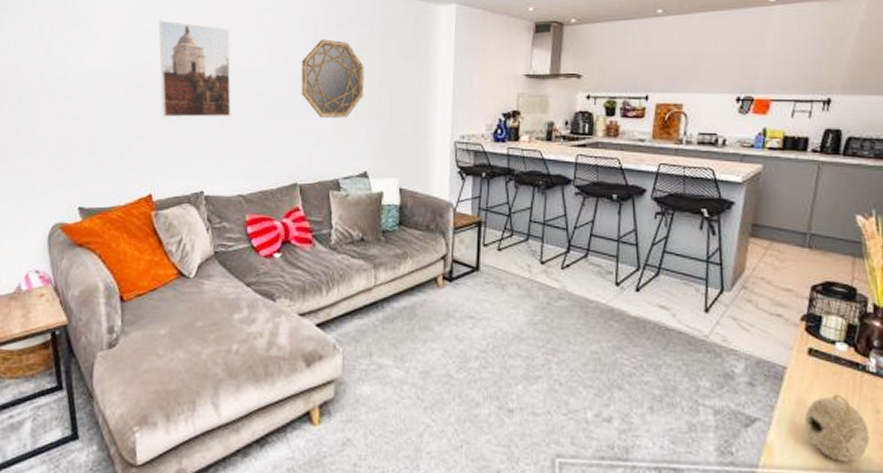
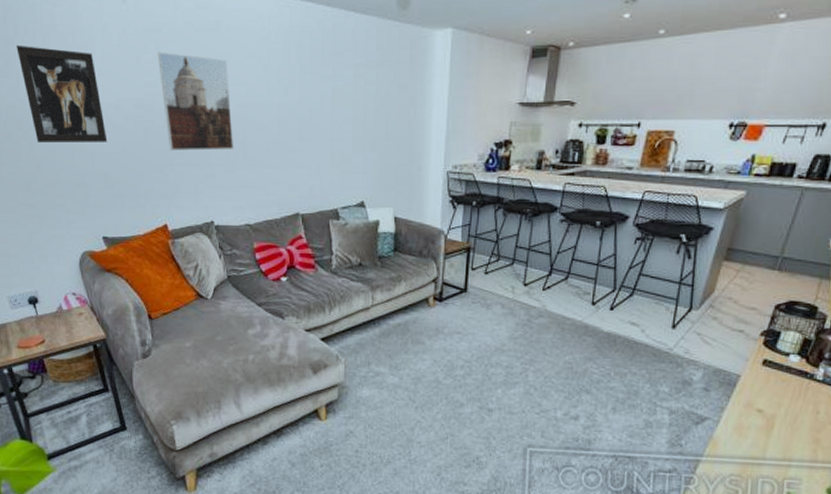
wall art: none [12,11,97,108] -> present [16,45,108,144]
home mirror: present [300,39,364,118] -> none [298,69,360,149]
decorative ball: present [804,394,870,462] -> none [749,398,807,453]

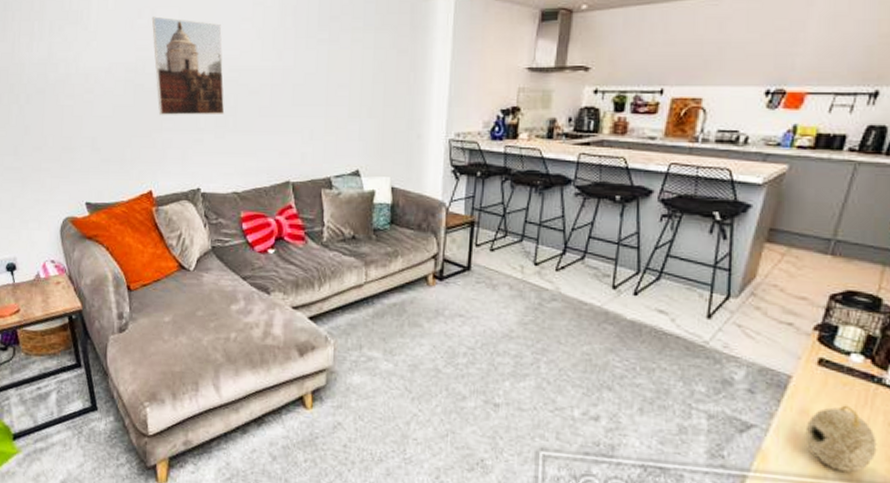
wall art: present [16,45,108,144] -> none [14,10,97,107]
decorative ball: none [749,398,807,453] -> present [805,405,877,472]

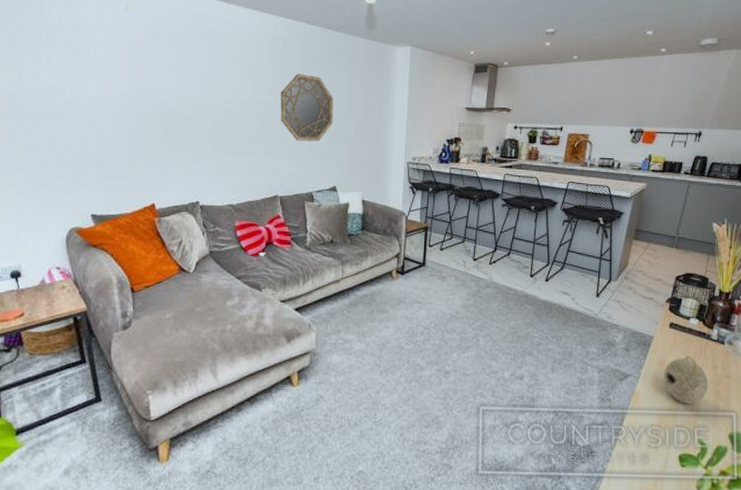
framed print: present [151,16,225,115] -> none [154,53,221,139]
home mirror: none [292,33,357,115] -> present [280,74,334,141]

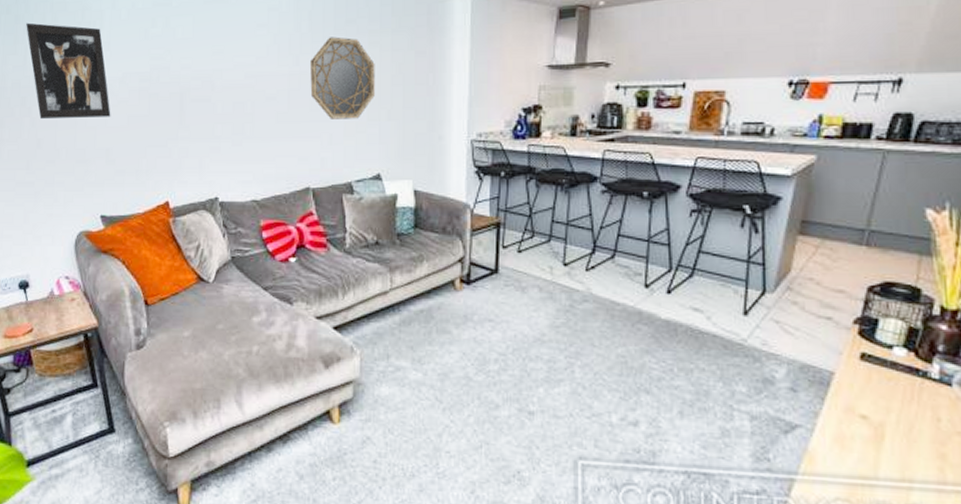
wall art: none [22,41,103,129] -> present [26,22,111,120]
decorative ball: present [663,356,709,404] -> none [852,401,928,471]

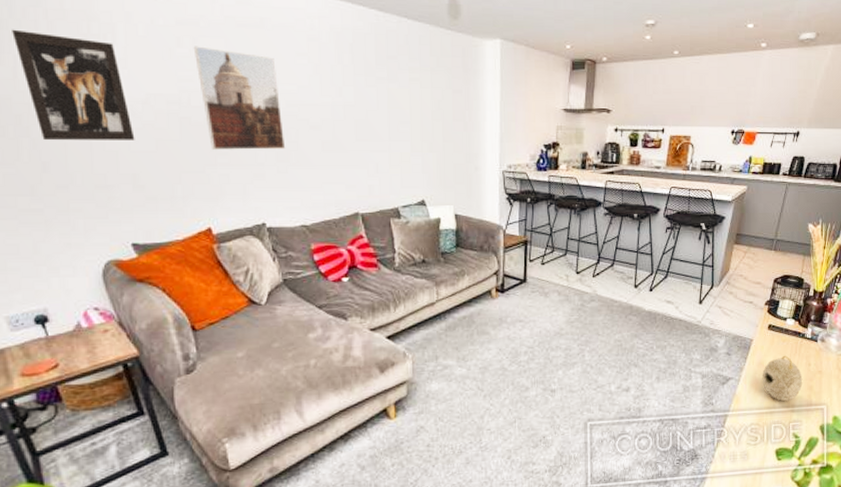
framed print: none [165,25,242,124] -> present [193,46,286,150]
home mirror: present [309,37,375,119] -> none [353,71,417,150]
decorative ball: none [852,401,928,471] -> present [762,355,803,401]

